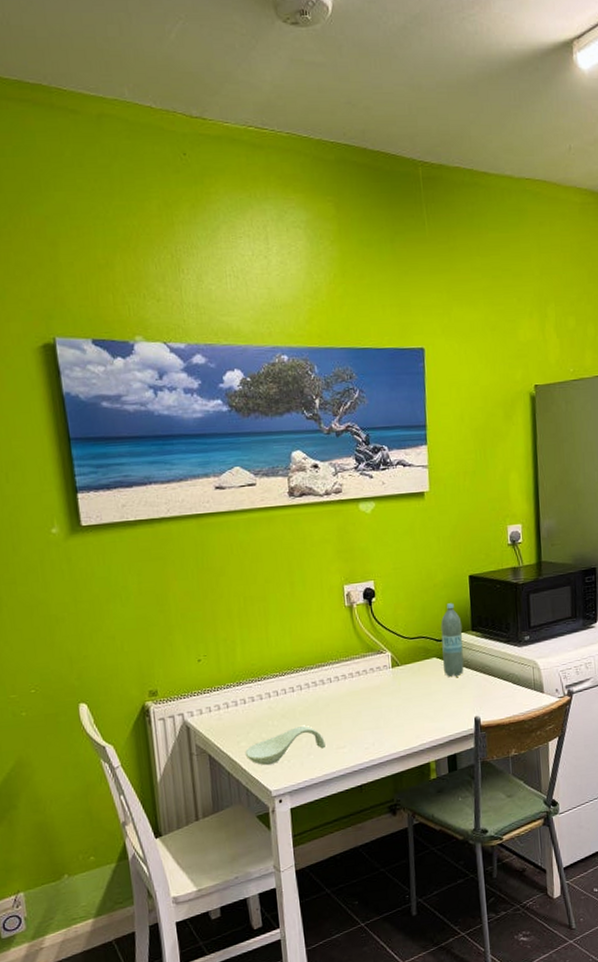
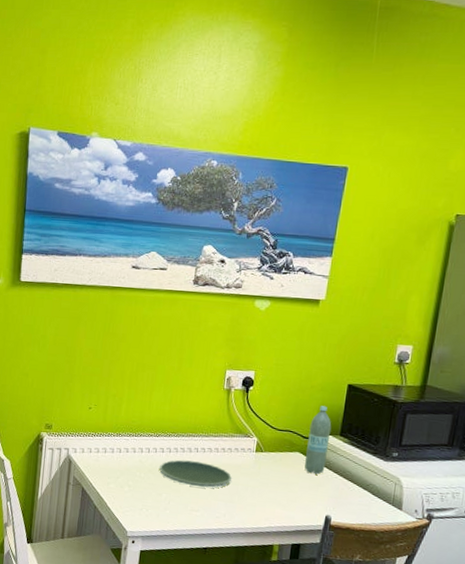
spoon rest: present [245,726,326,765] -> none [112,483,182,509]
plate: none [293,692,373,722] -> present [159,459,232,488]

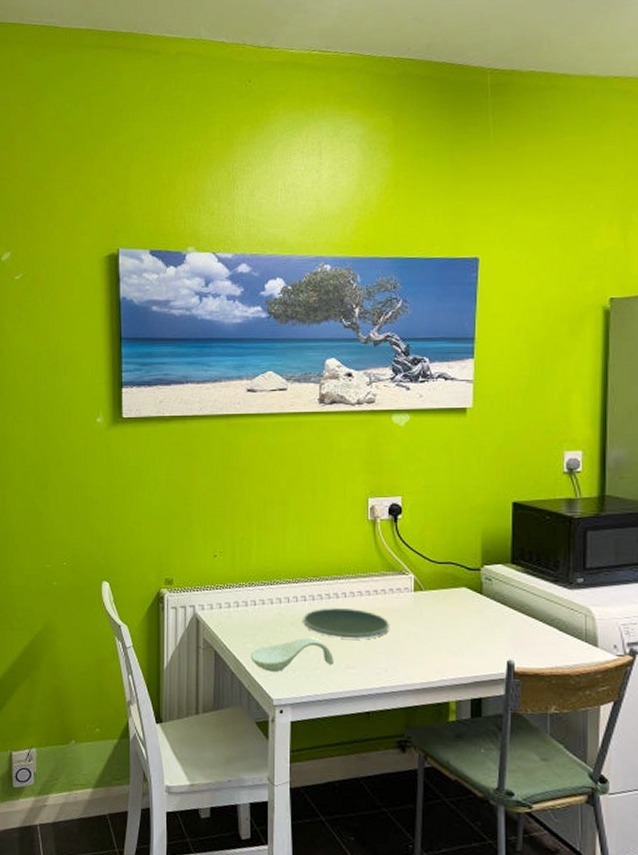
spoon rest: none [112,483,182,509] -> present [250,638,334,672]
water bottle: present [304,405,332,475] -> none [474,530,500,612]

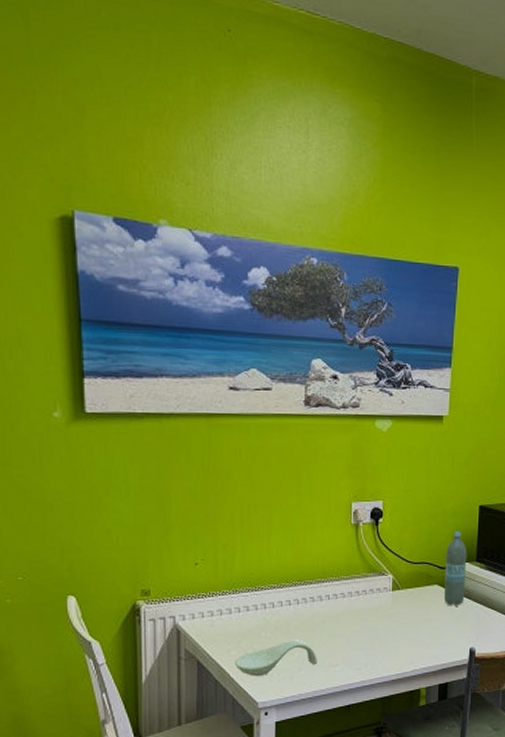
plate: present [303,608,389,639] -> none [288,610,369,639]
water bottle: none [474,530,500,612] -> present [444,531,467,606]

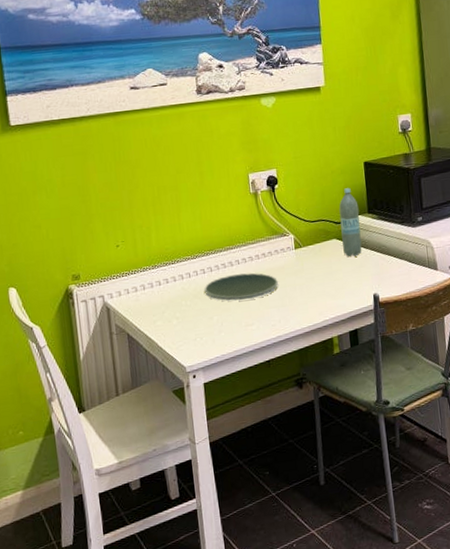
spoon rest: present [235,641,317,676] -> none [161,305,235,343]
plate: none [288,610,369,639] -> present [204,272,278,301]

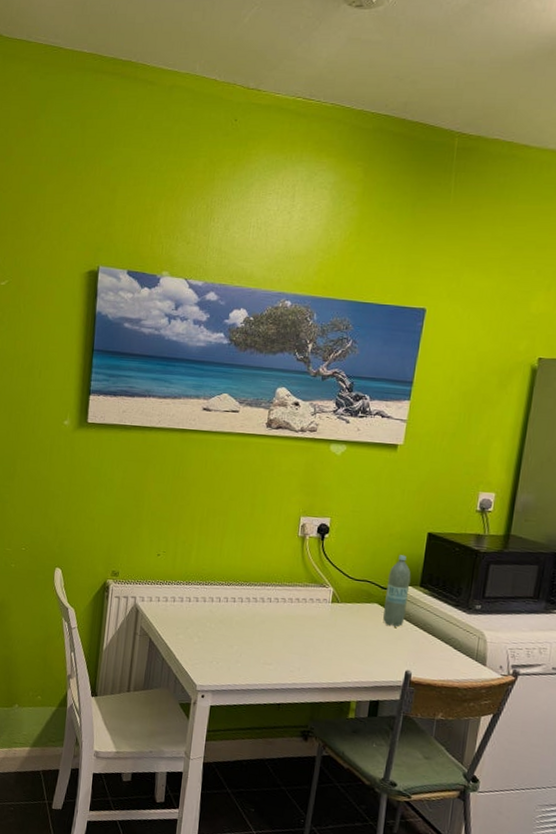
plate: present [204,272,278,301] -> none [230,610,306,640]

